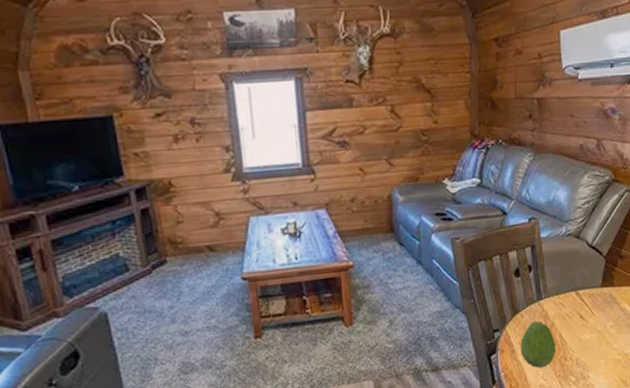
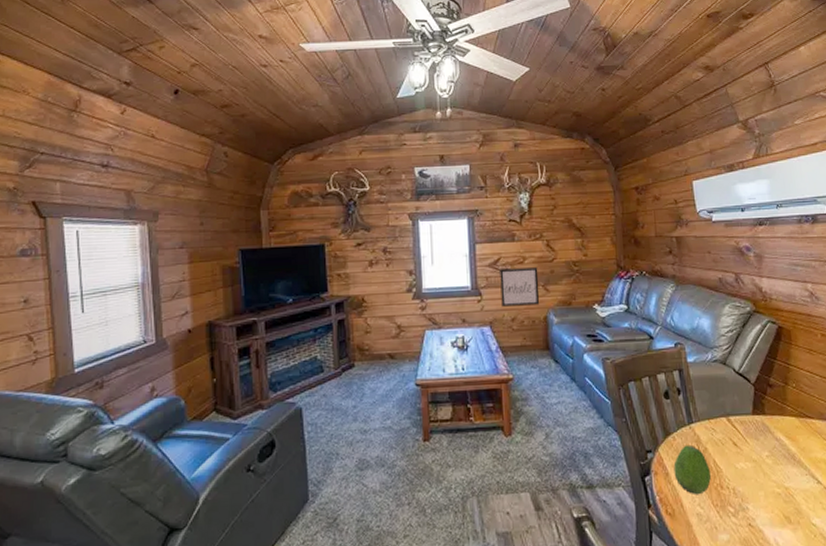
wall art: none [336,138,383,186] -> present [500,267,540,307]

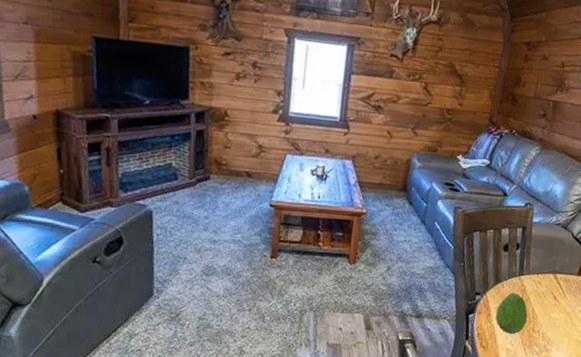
wall art: present [500,267,540,307] -> none [367,105,411,147]

